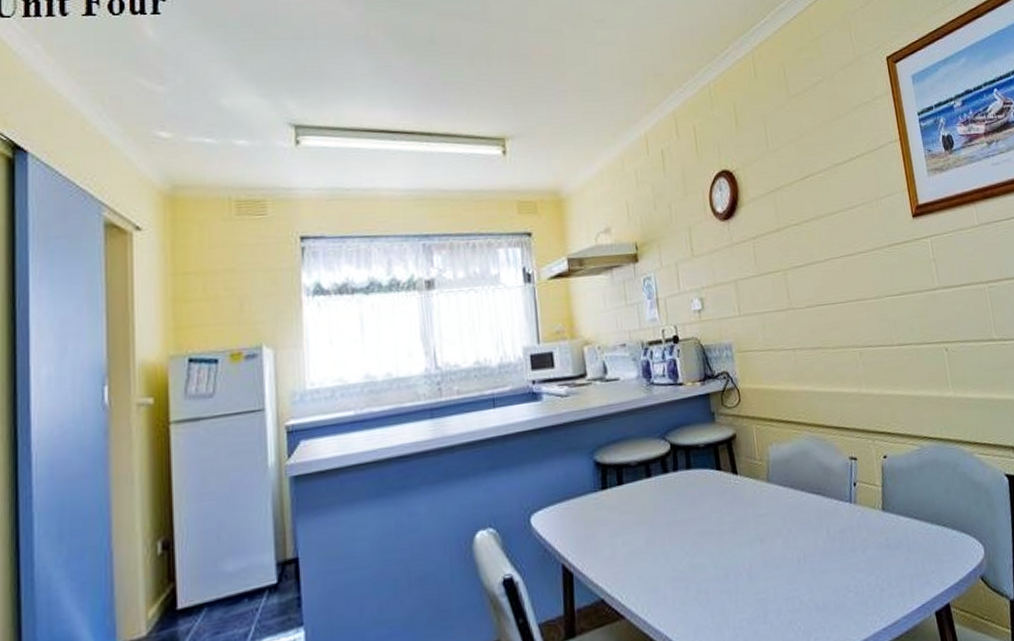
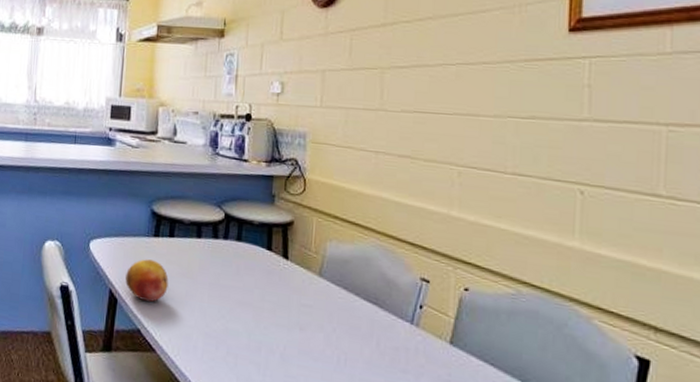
fruit: none [578,516,626,565] -> present [125,259,169,302]

